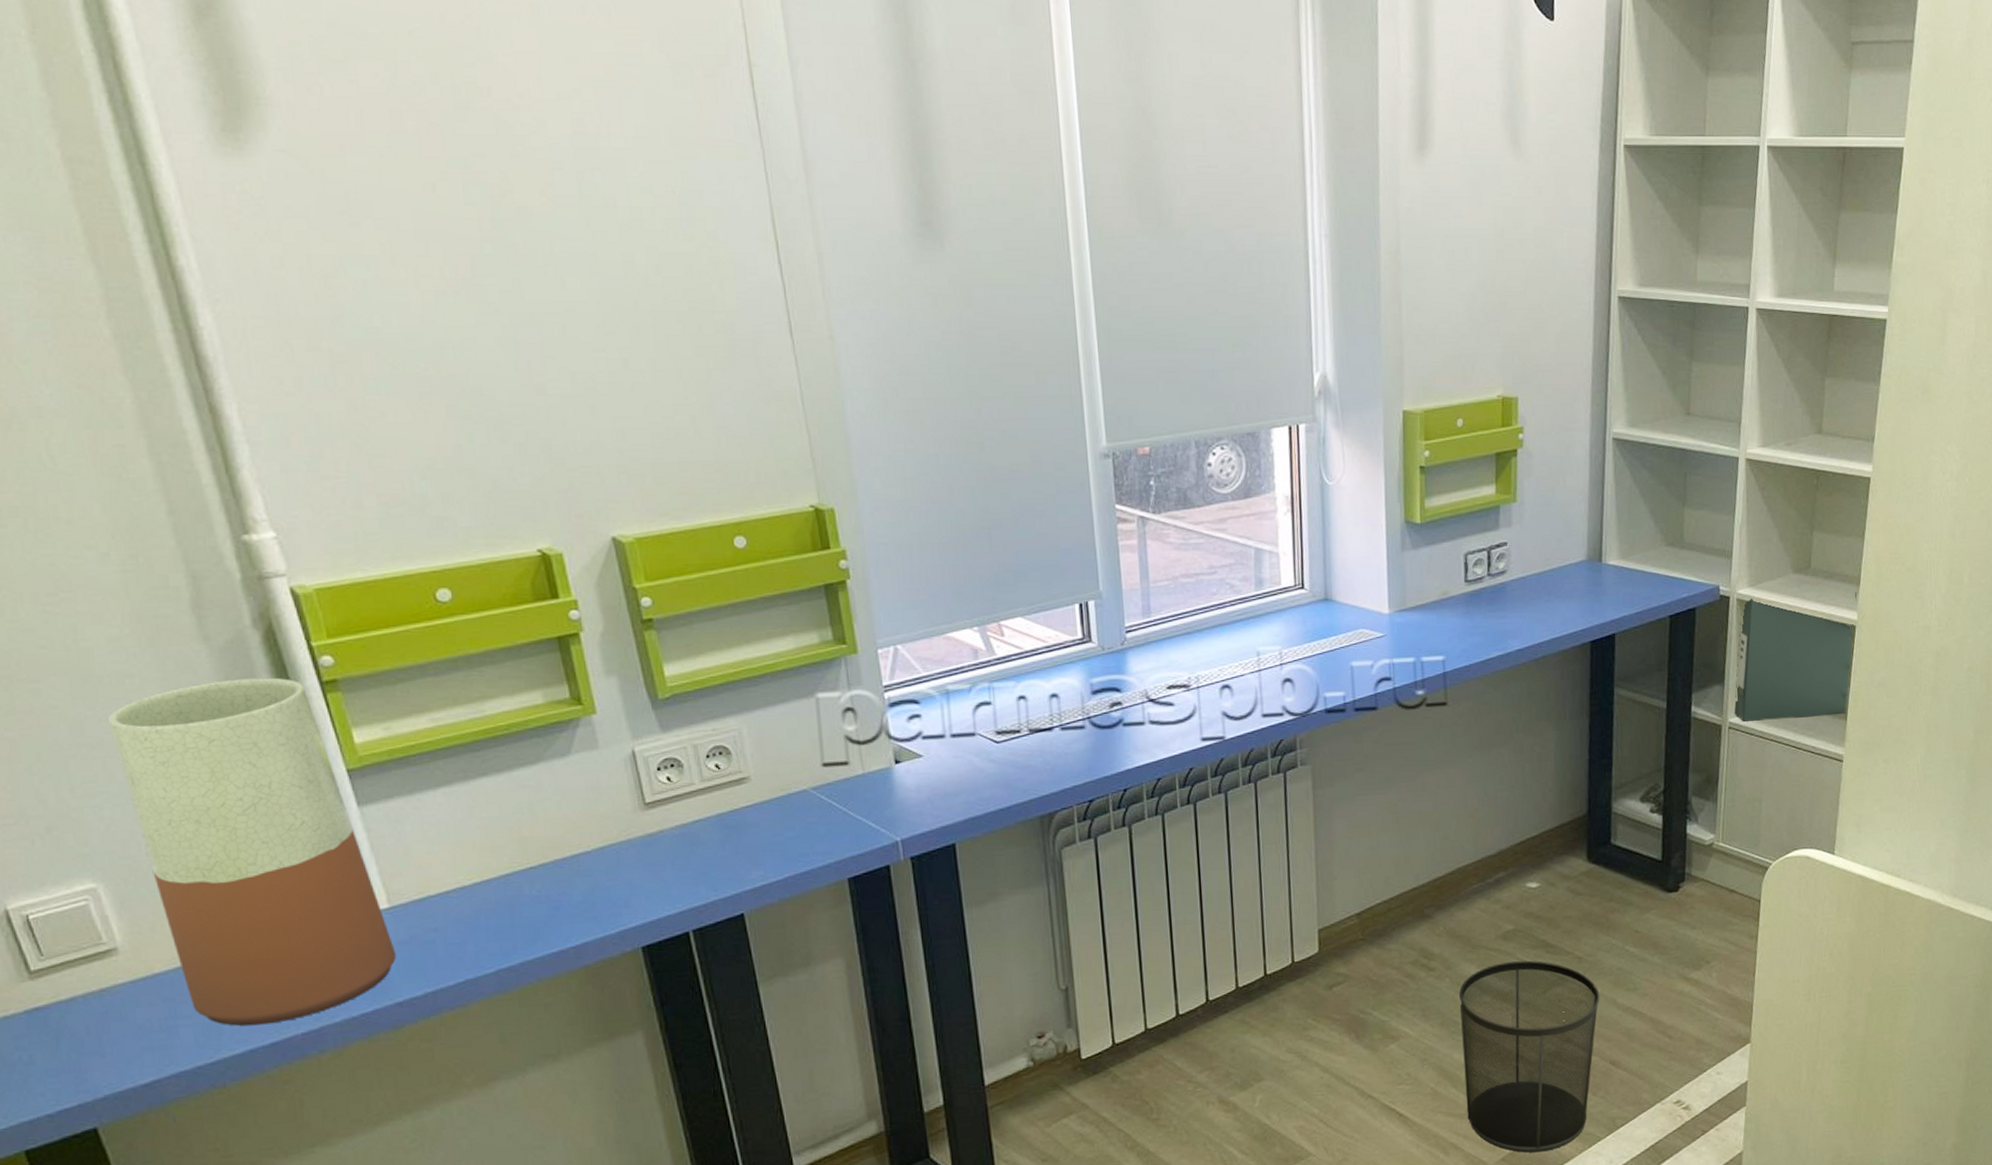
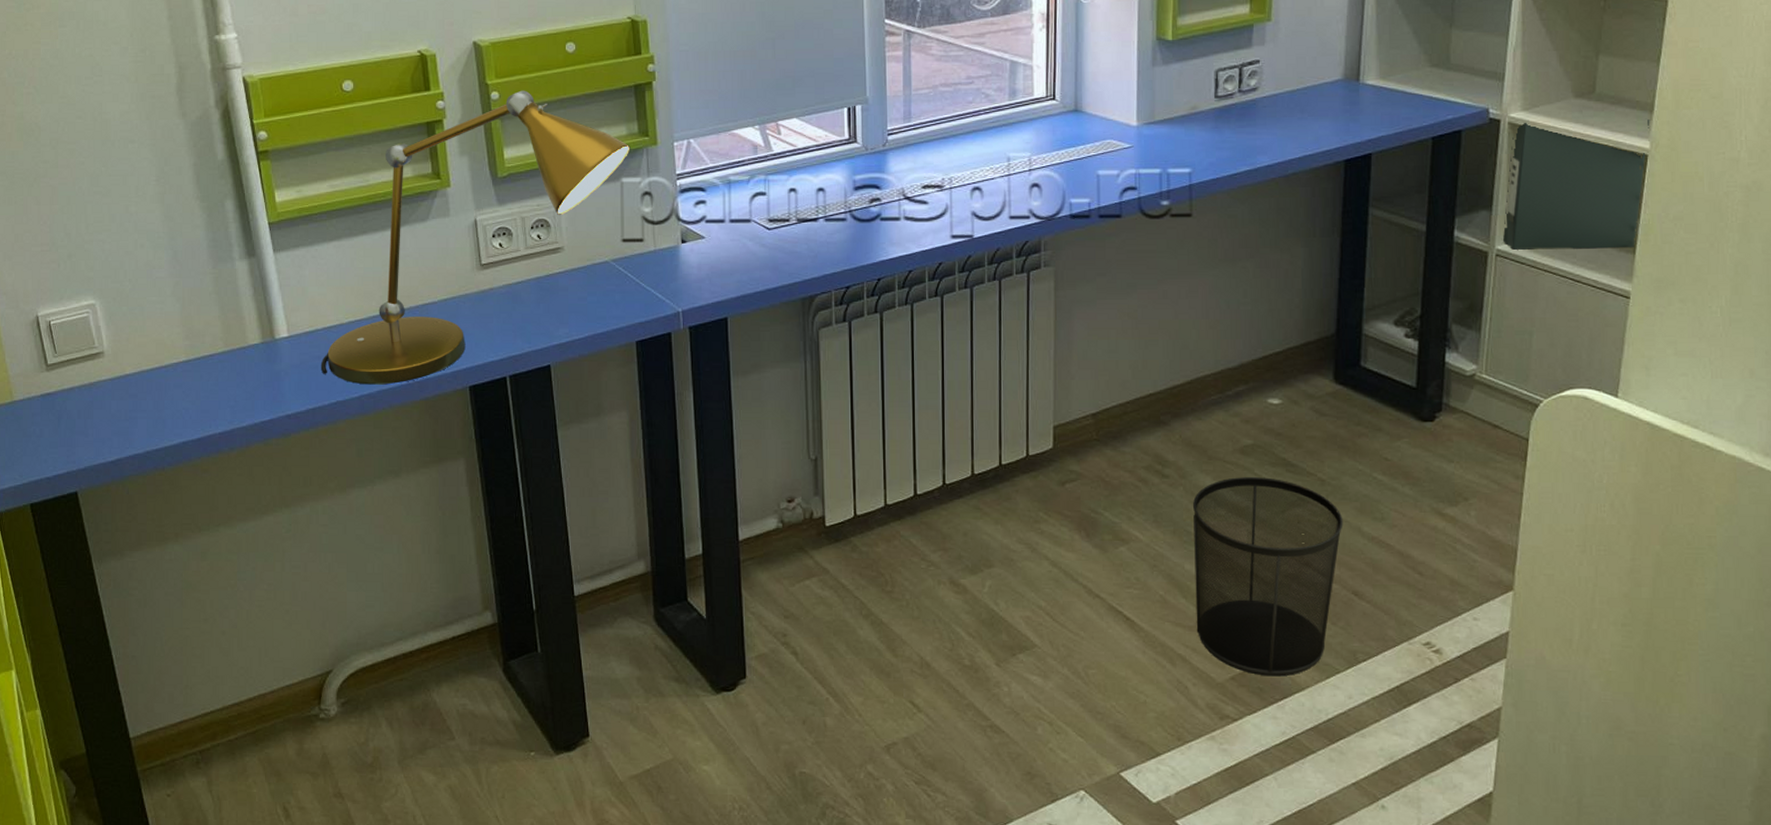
vase: present [107,677,397,1026] -> none [114,147,290,423]
desk lamp: none [438,594,825,957] -> present [320,90,631,385]

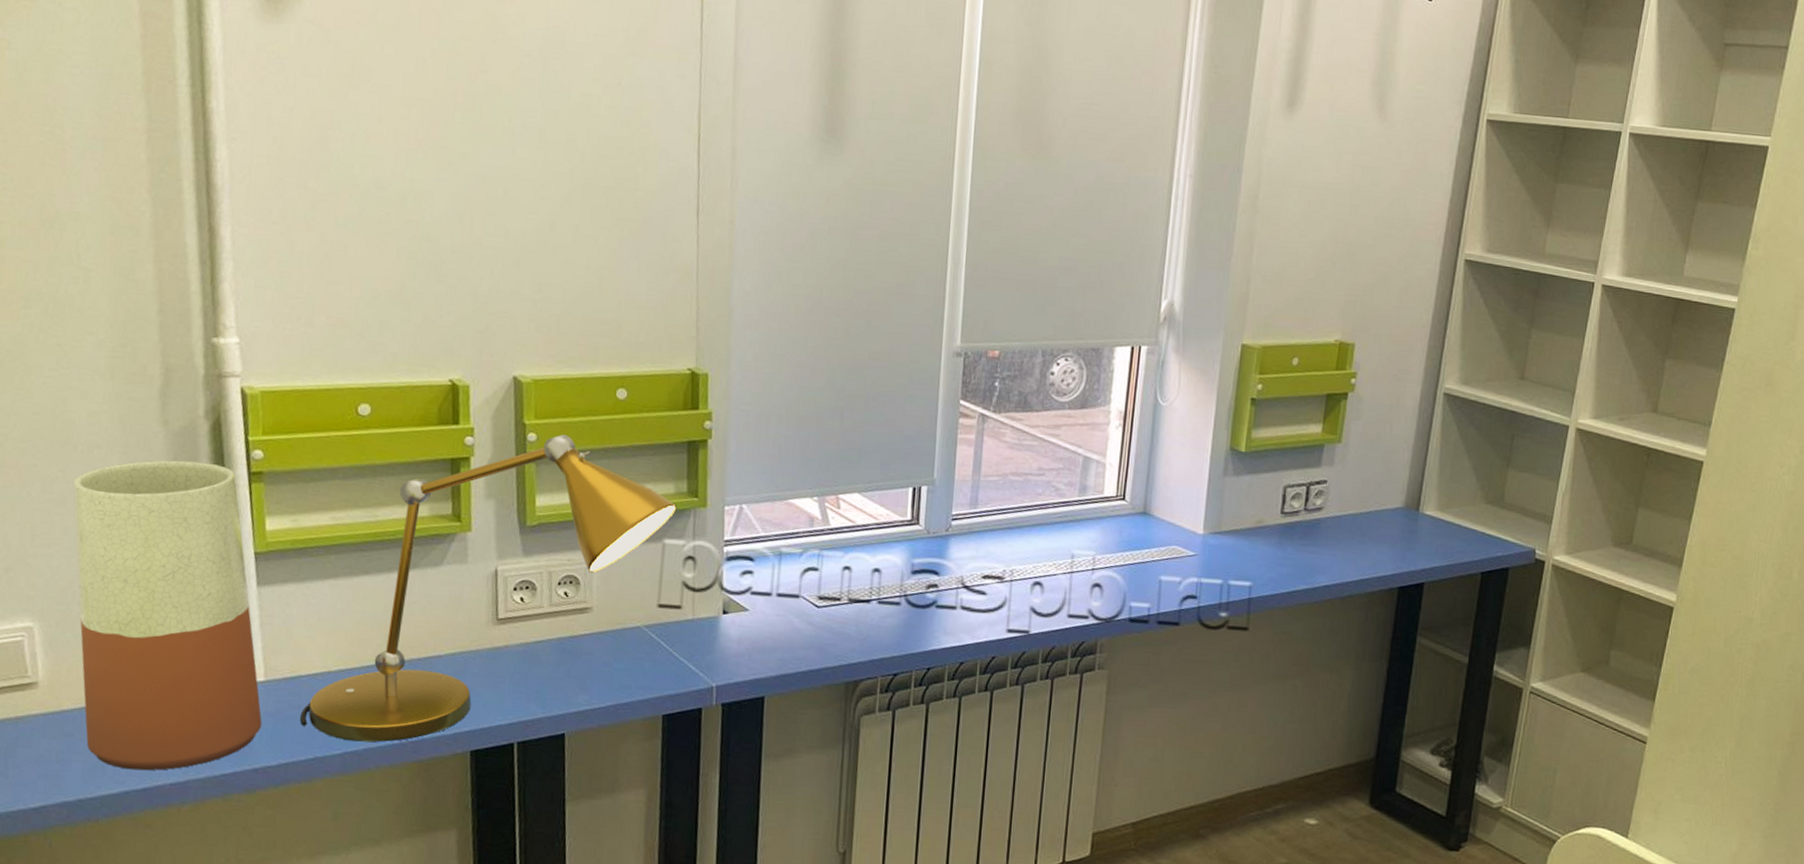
vase: none [114,147,290,423] -> present [73,460,262,771]
binder: present [1502,119,1650,250] -> none [1537,566,1679,696]

